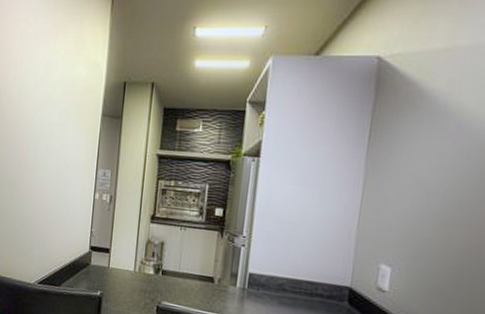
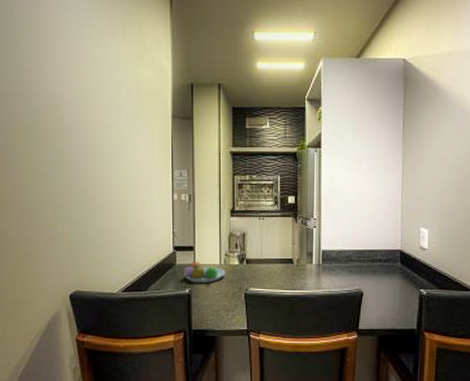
fruit bowl: none [97,264,140,289] -> present [183,261,226,284]

